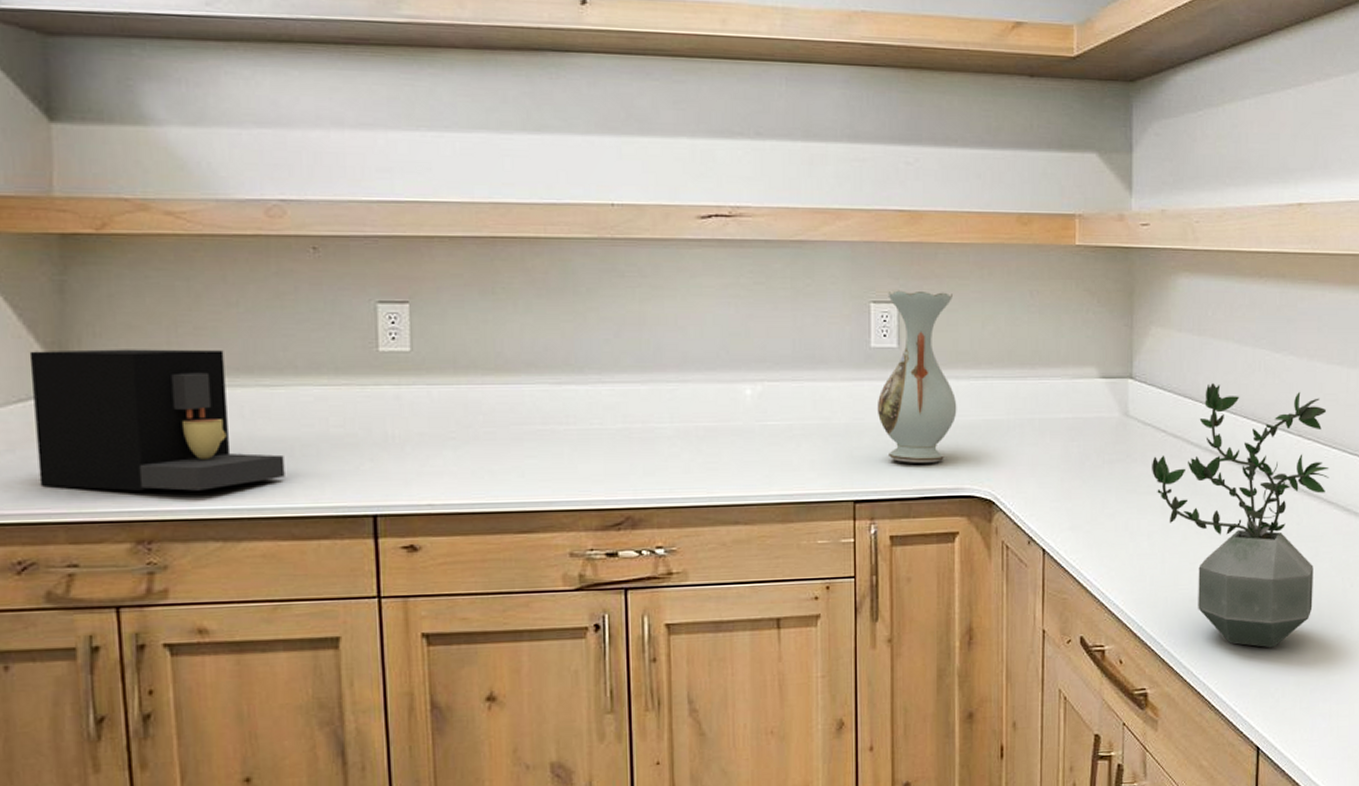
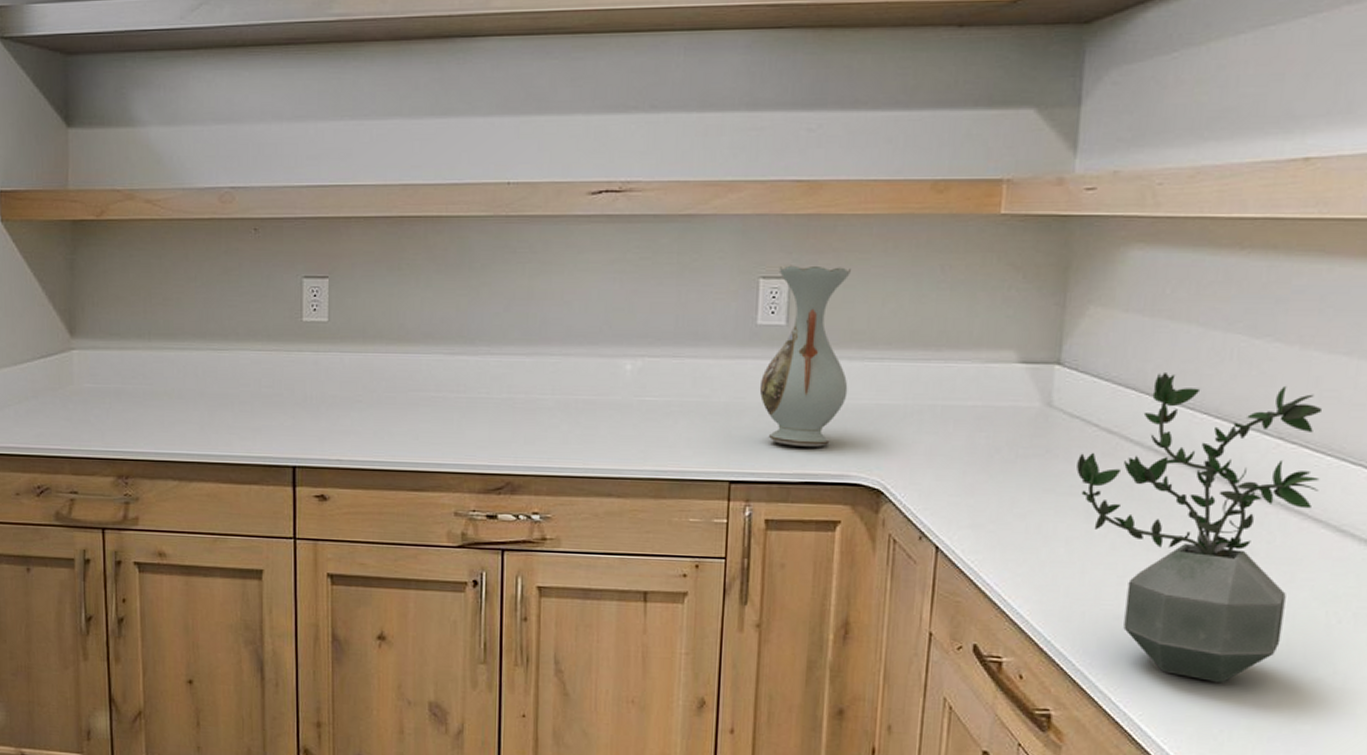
coffee maker: present [29,349,285,491] -> none [49,316,226,437]

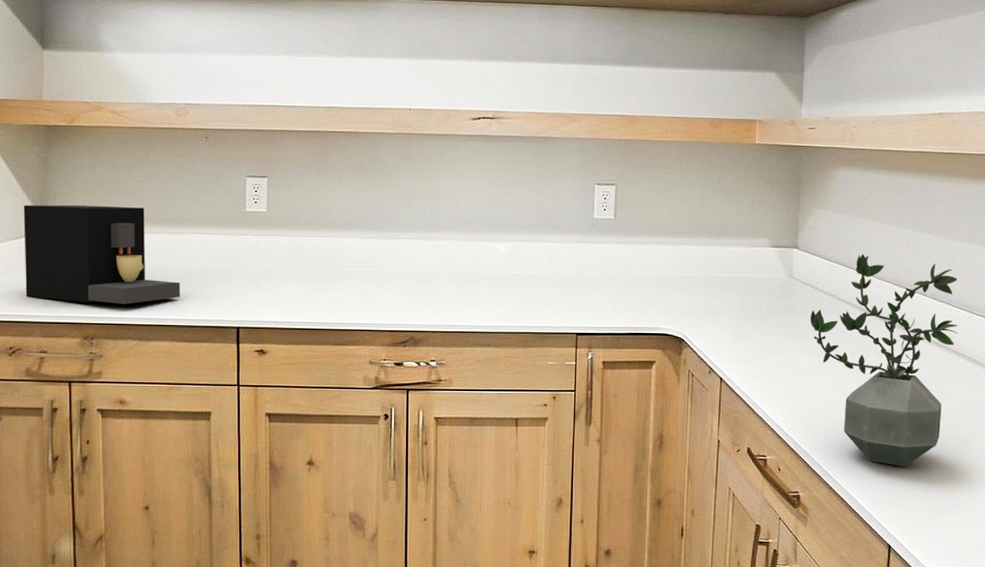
coffee maker: none [49,316,226,437] -> present [23,204,180,304]
vase: present [759,265,851,447] -> none [596,176,658,307]

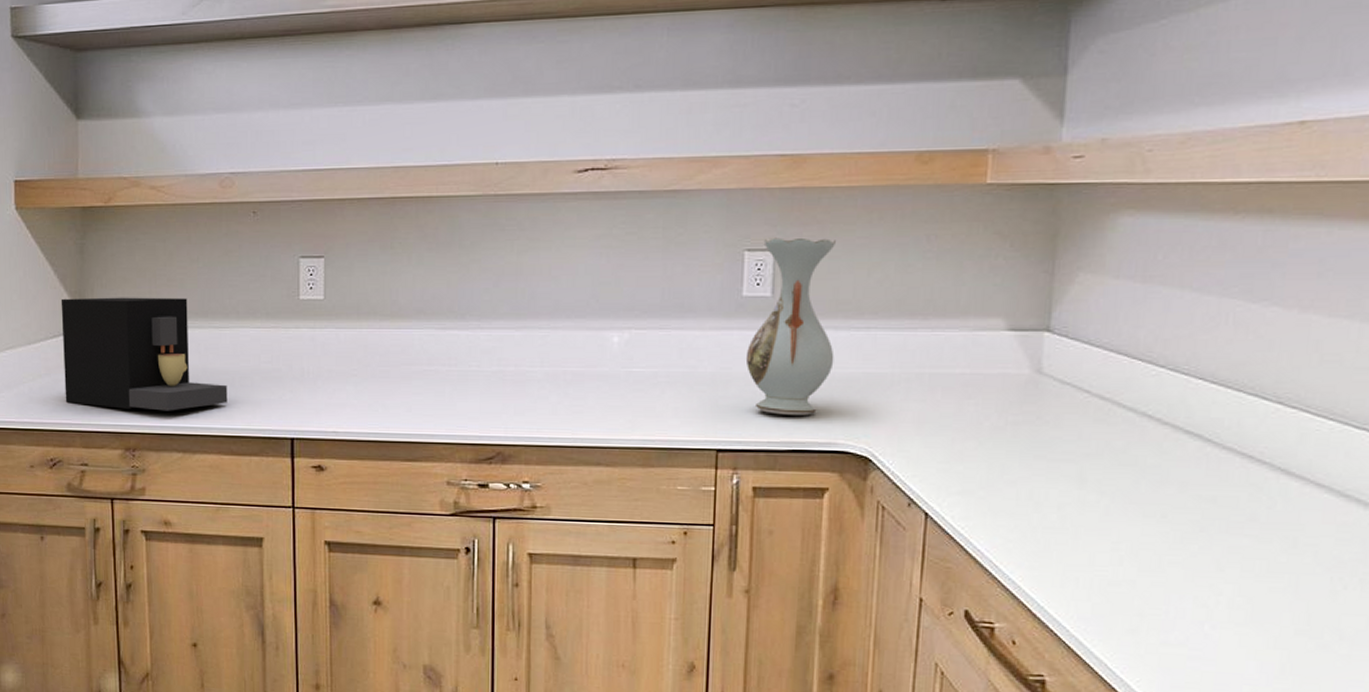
vase: none [596,176,658,307] -> present [745,237,836,415]
potted plant: present [810,254,958,467] -> none [1068,338,1324,650]

